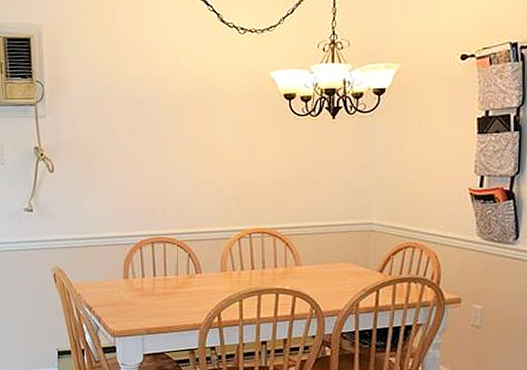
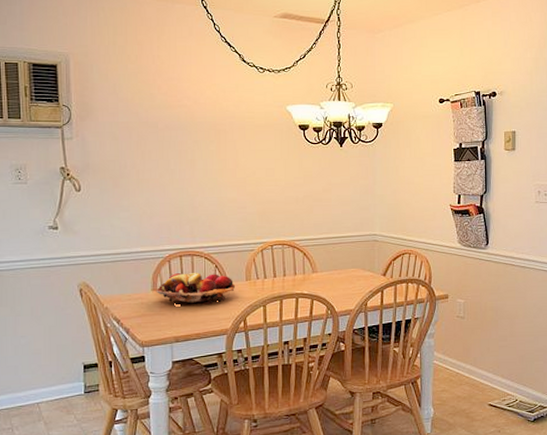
fruit basket: none [127,261,210,296] -> present [156,273,236,305]

